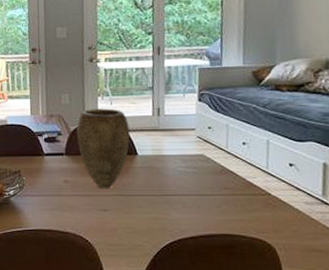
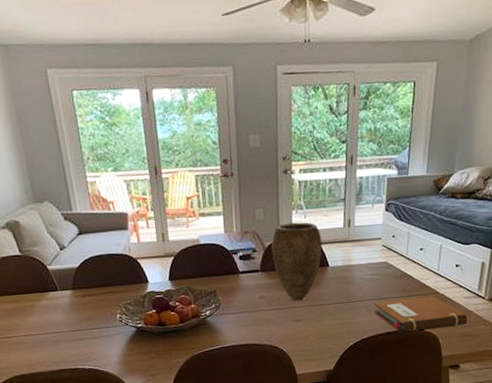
notebook: none [191,197,313,238] -> present [374,296,468,333]

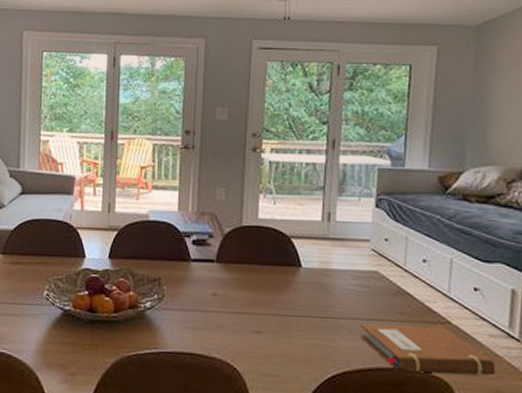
vase: present [271,222,323,301] -> none [231,208,294,306]

